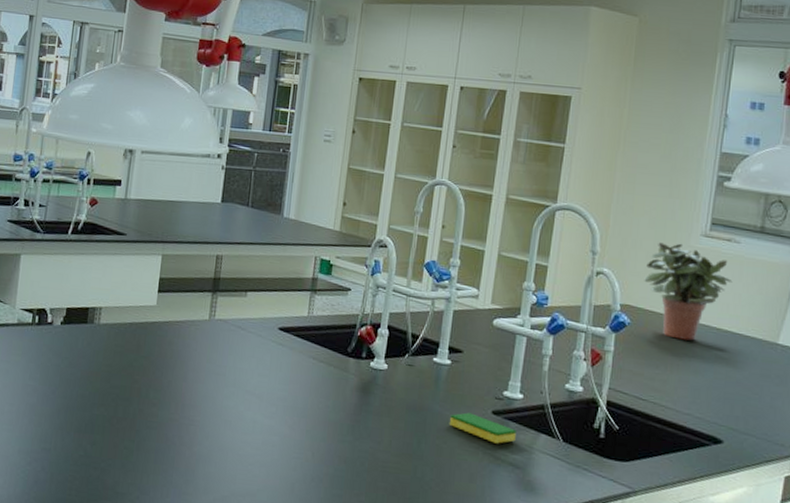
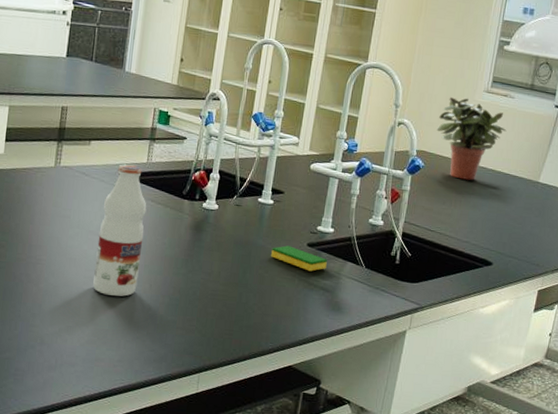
beverage bottle: none [250,317,308,465] -> present [93,164,147,297]

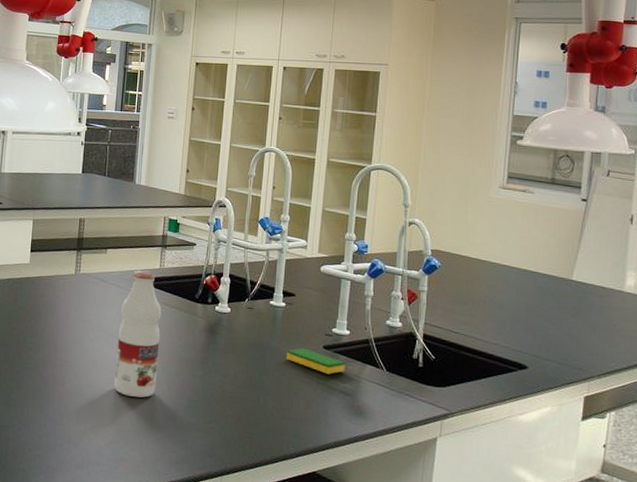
potted plant: present [436,97,507,181] -> none [451,195,529,280]

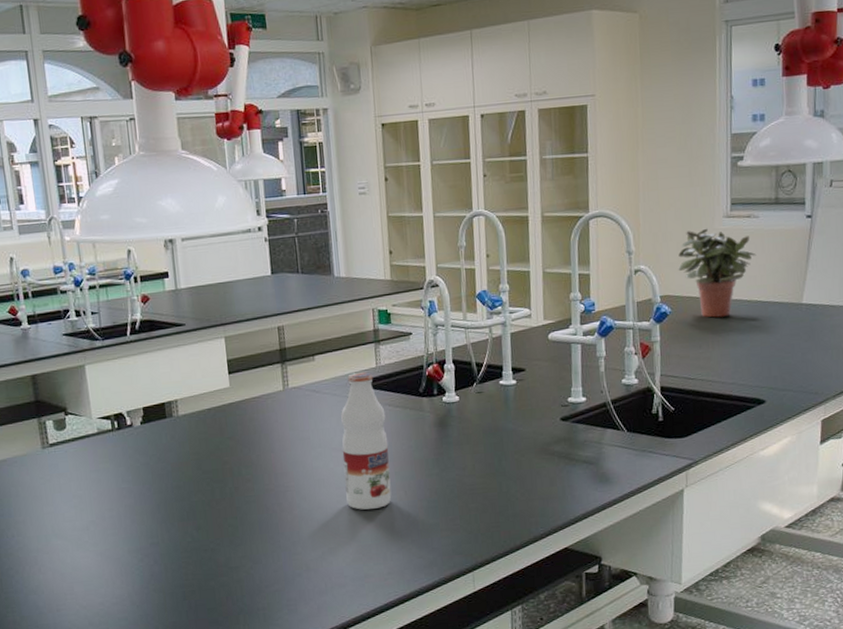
dish sponge: present [287,348,345,375] -> none [524,424,585,447]
potted plant: none [451,195,529,280] -> present [678,228,757,318]

